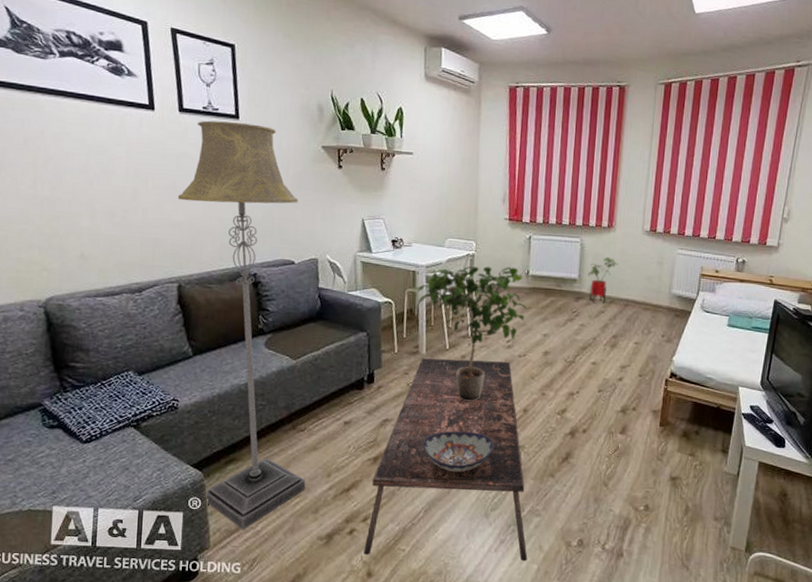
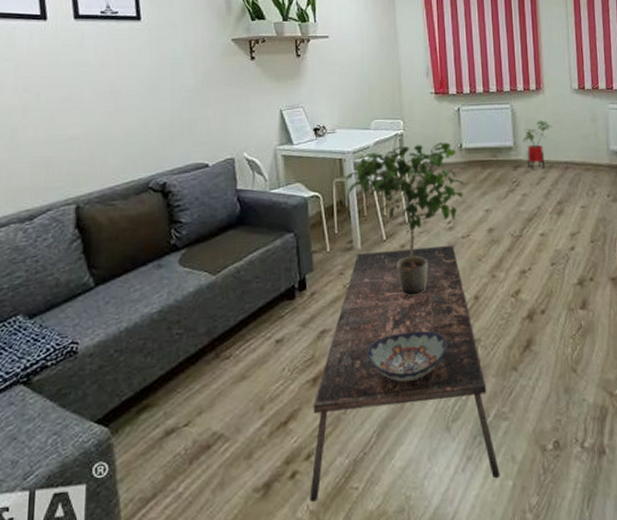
floor lamp: present [178,120,306,530] -> none [75,24,235,495]

